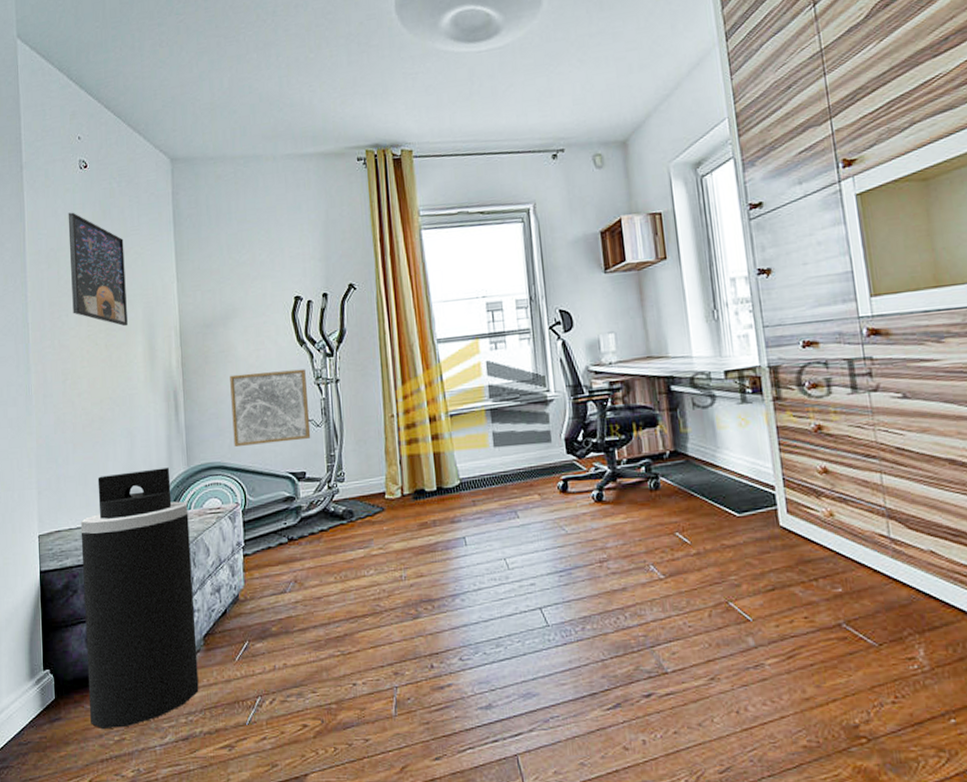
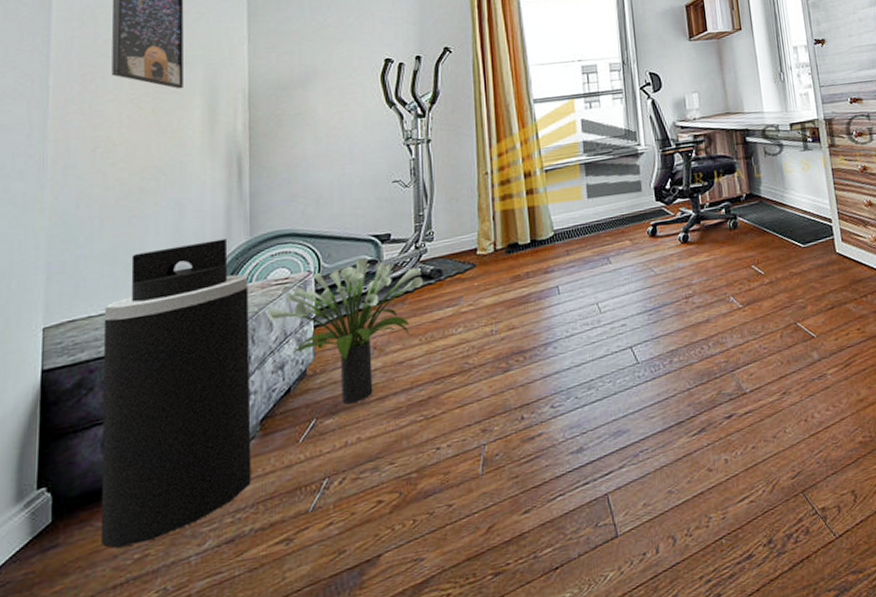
potted plant: none [205,494,337,632] -> present [268,258,424,405]
wall art: present [230,369,311,446] -> none [307,130,398,212]

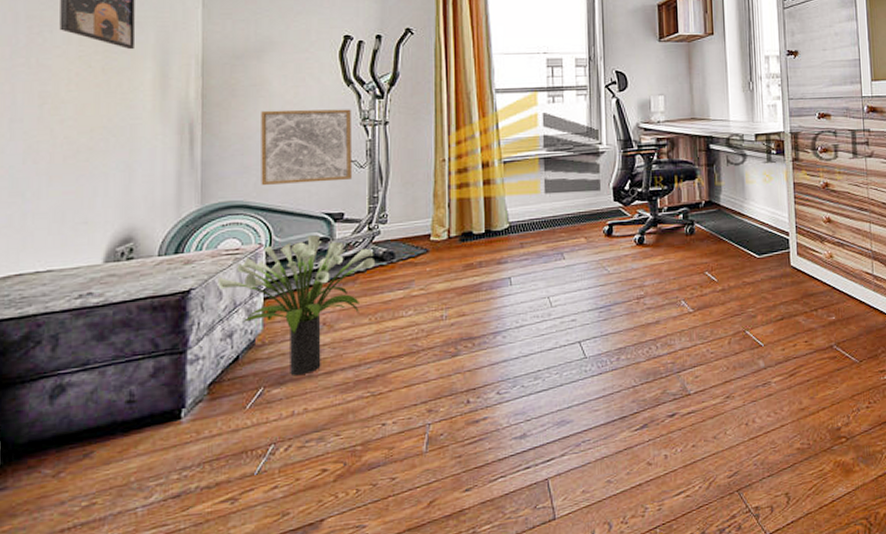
trash can: present [100,239,251,548] -> none [48,205,199,495]
wall art: none [307,130,398,212] -> present [261,109,353,185]

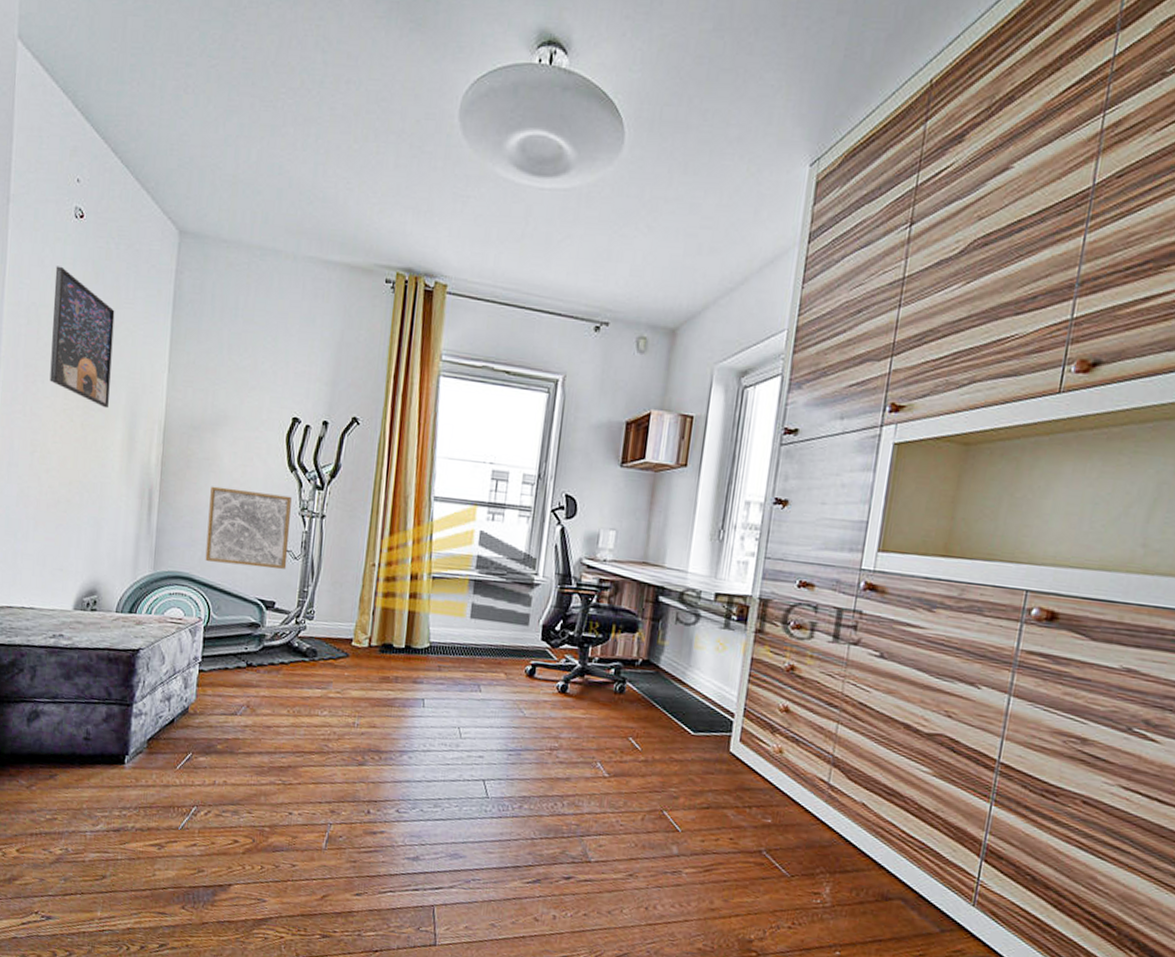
potted plant: present [217,235,376,376] -> none [162,618,299,750]

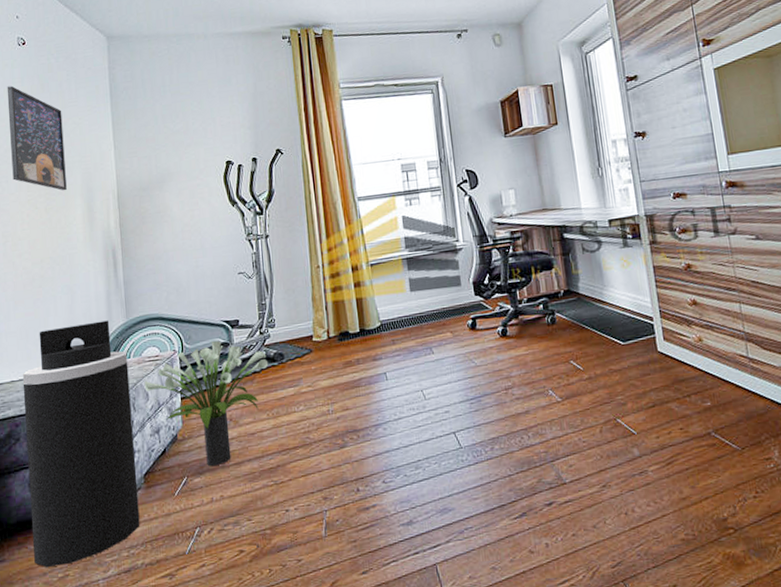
trash can: none [24,560,149,809] -> present [22,320,140,567]
potted plant: none [162,618,299,750] -> present [144,341,269,467]
wall art: present [205,486,292,569] -> none [166,226,243,299]

